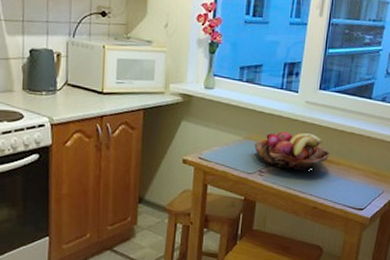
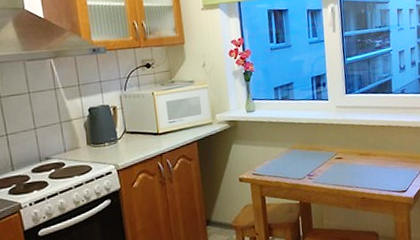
fruit basket: present [254,132,330,171] -> none [299,133,367,169]

